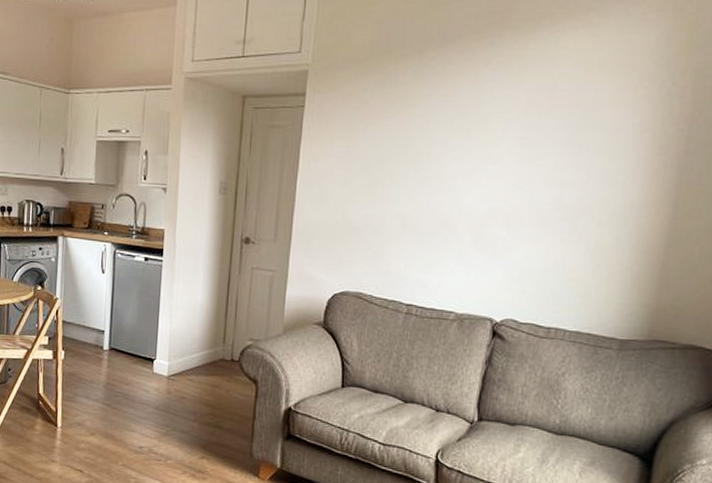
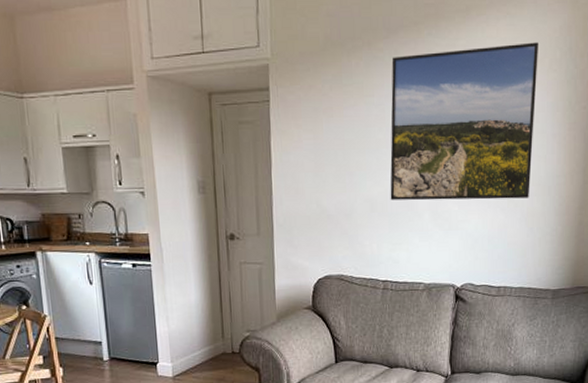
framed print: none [425,55,626,229] -> present [390,42,538,201]

